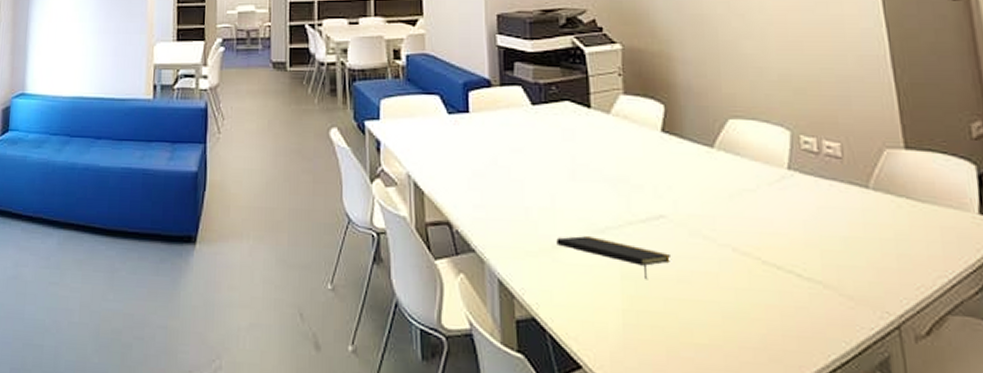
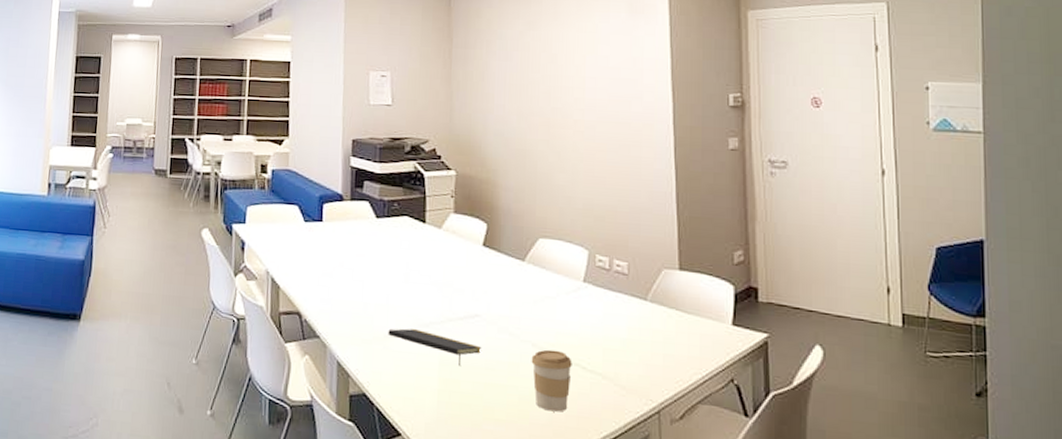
coffee cup: none [733,254,785,332] -> present [531,349,572,412]

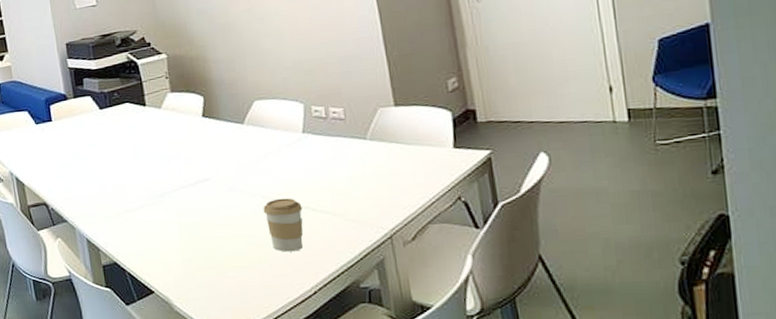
notepad: present [388,328,482,367] -> none [127,200,216,226]

